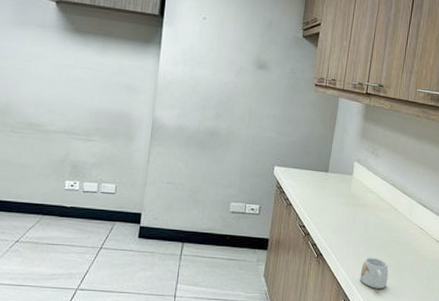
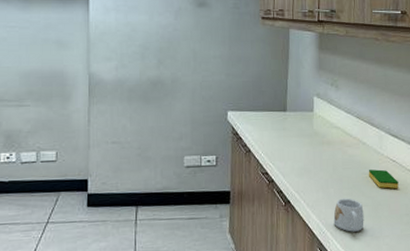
dish sponge: none [396,234,423,254] -> present [368,169,399,189]

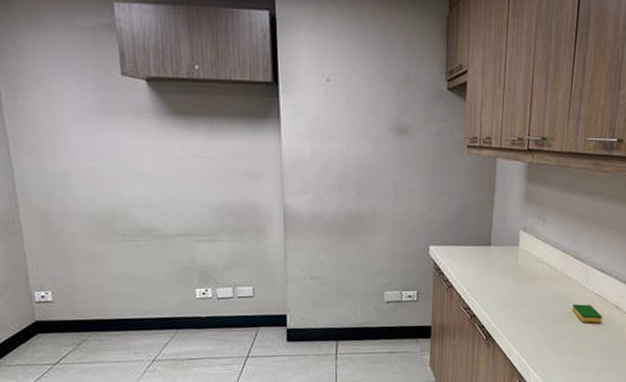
mug: present [333,198,364,232] -> none [534,332,565,365]

